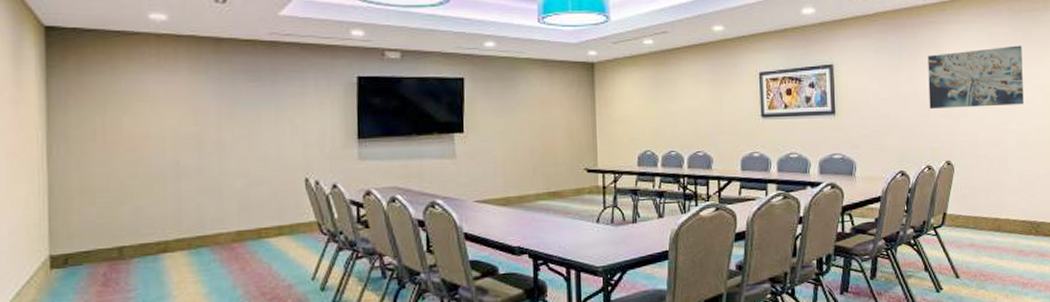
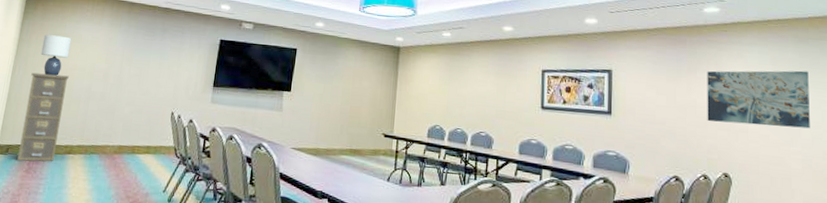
filing cabinet: none [80,149,143,274] -> present [17,72,69,162]
lamp: none [87,95,135,152] -> present [40,35,72,76]

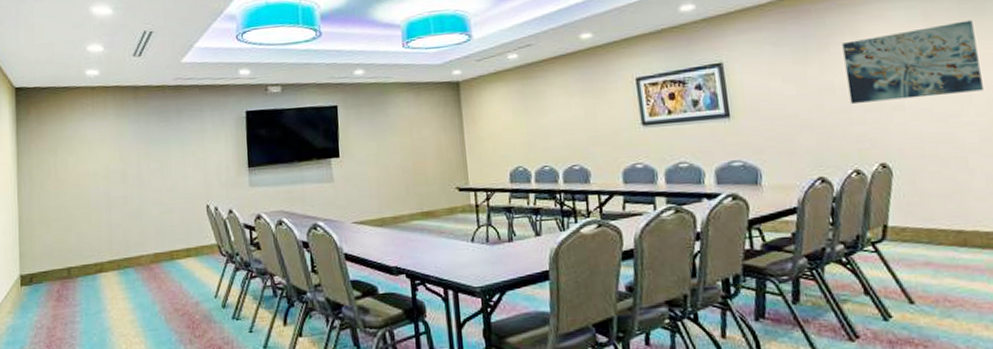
filing cabinet: present [17,72,69,162] -> none [39,184,85,290]
lamp: present [40,35,72,76] -> none [44,139,77,187]

